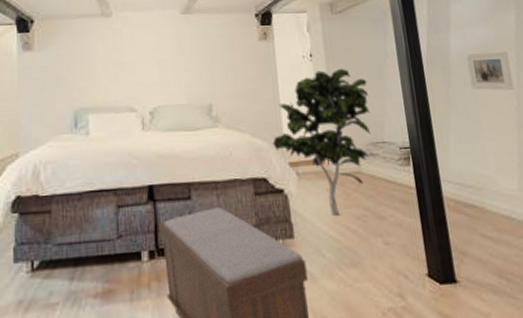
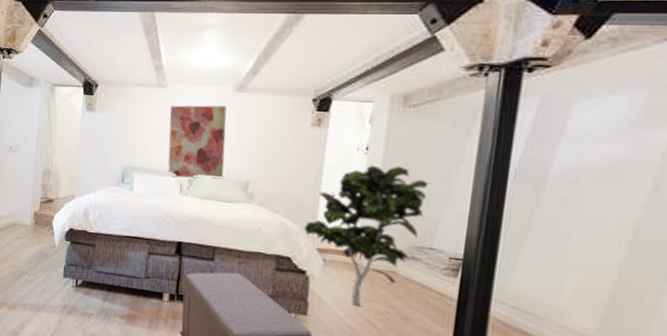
wall art: none [118,28,186,113] -> present [167,105,227,179]
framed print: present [466,51,515,91] -> none [569,172,641,222]

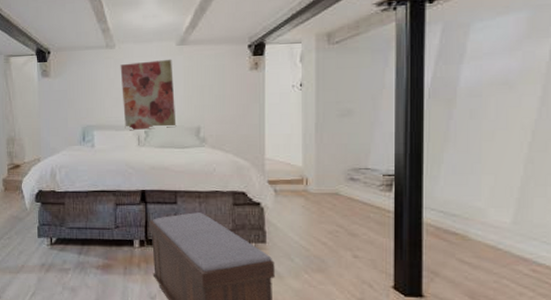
indoor plant: present [304,165,429,306] -> none [254,97,358,229]

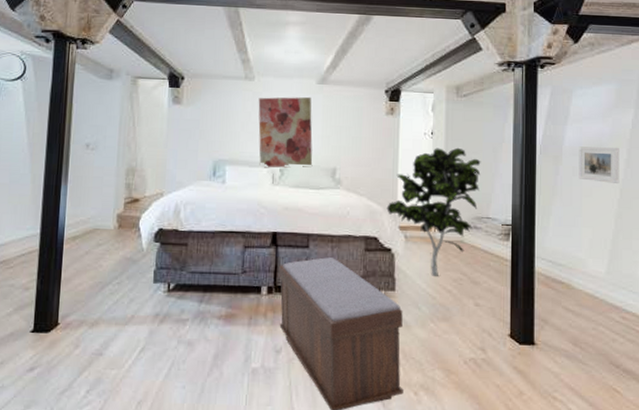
indoor plant: none [254,97,358,229] -> present [386,147,481,276]
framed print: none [477,83,532,125] -> present [578,146,620,183]

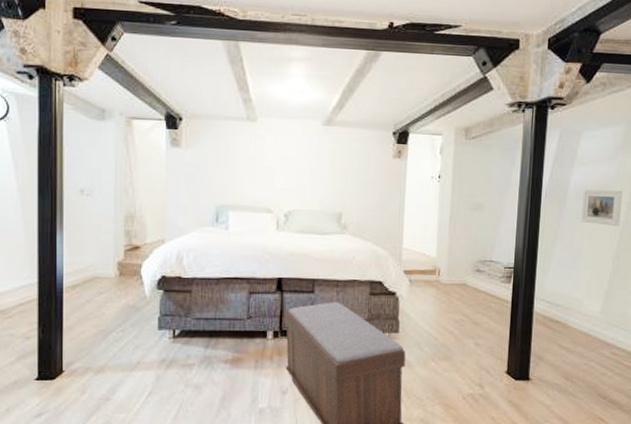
wall art: present [258,96,313,168] -> none [261,139,318,214]
indoor plant: present [386,147,481,276] -> none [392,191,487,318]

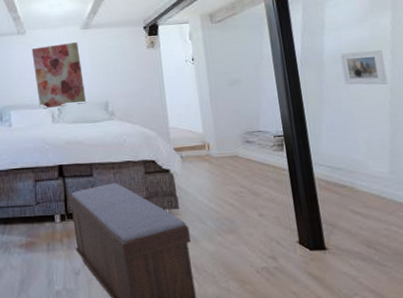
wall art: none [261,139,318,214] -> present [31,41,87,109]

